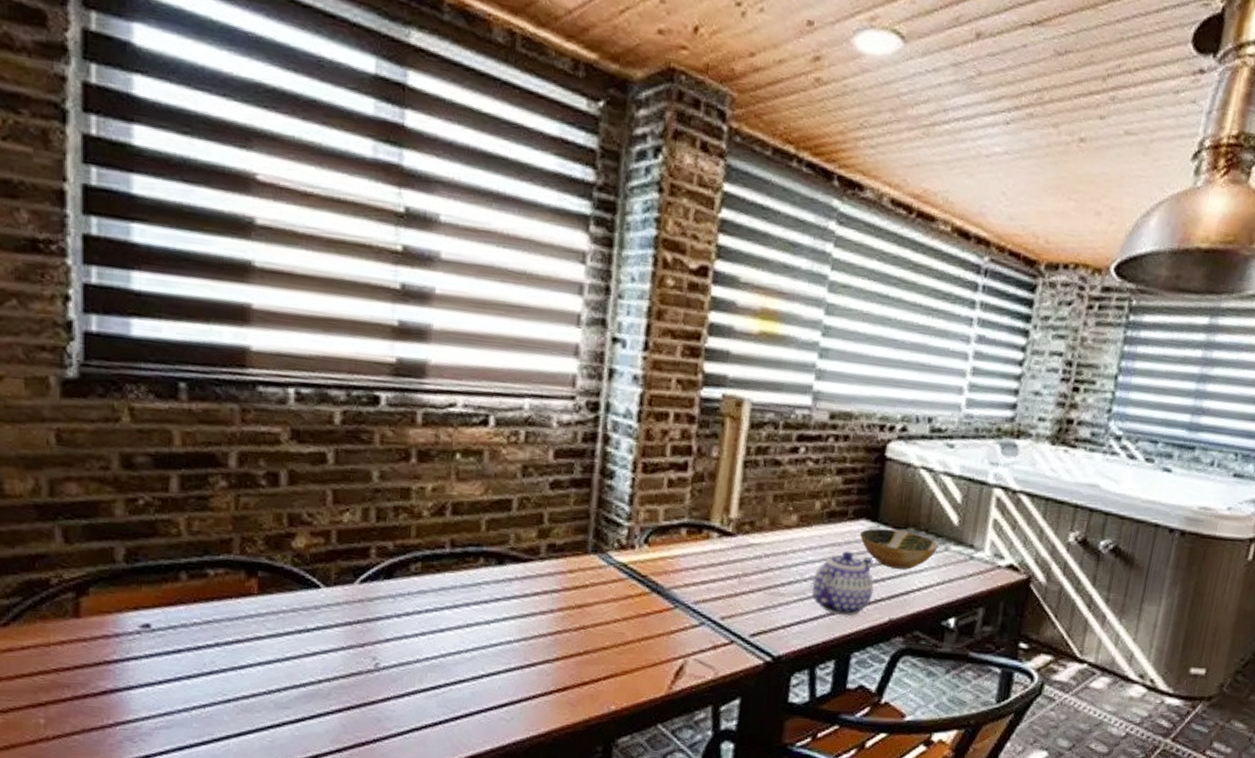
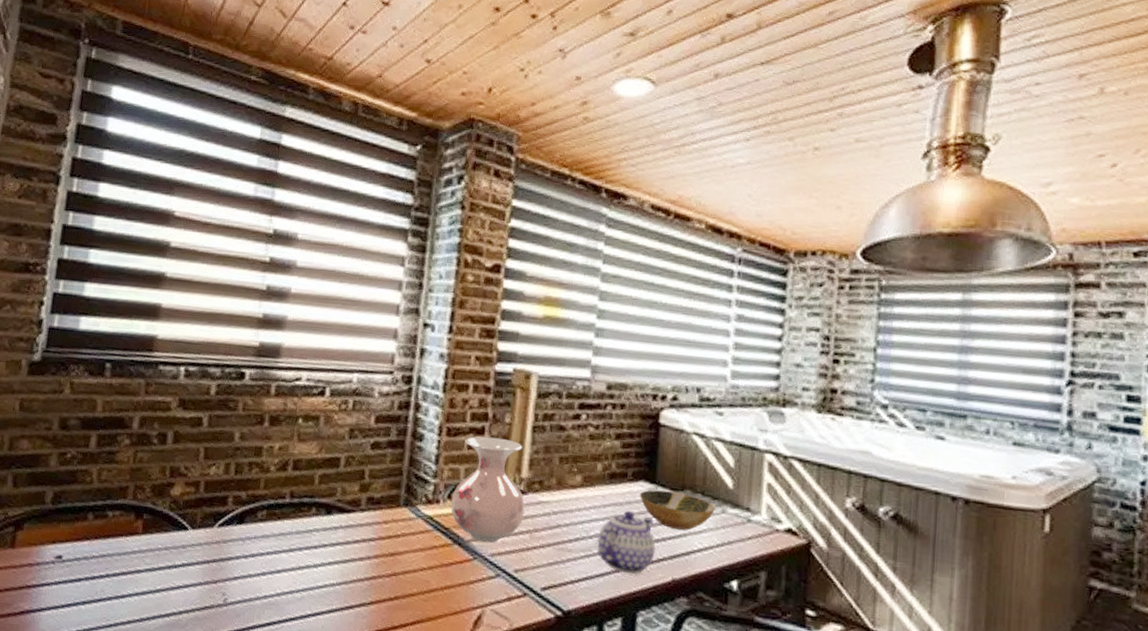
vase: none [648,472,734,591] -> present [451,436,525,544]

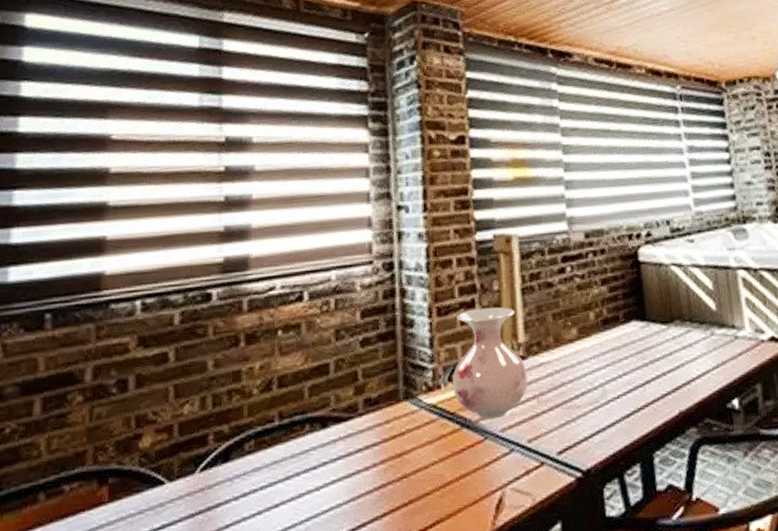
teapot: present [597,510,656,575] -> none [602,352,659,417]
bowl: present [639,489,716,530] -> none [633,324,706,362]

